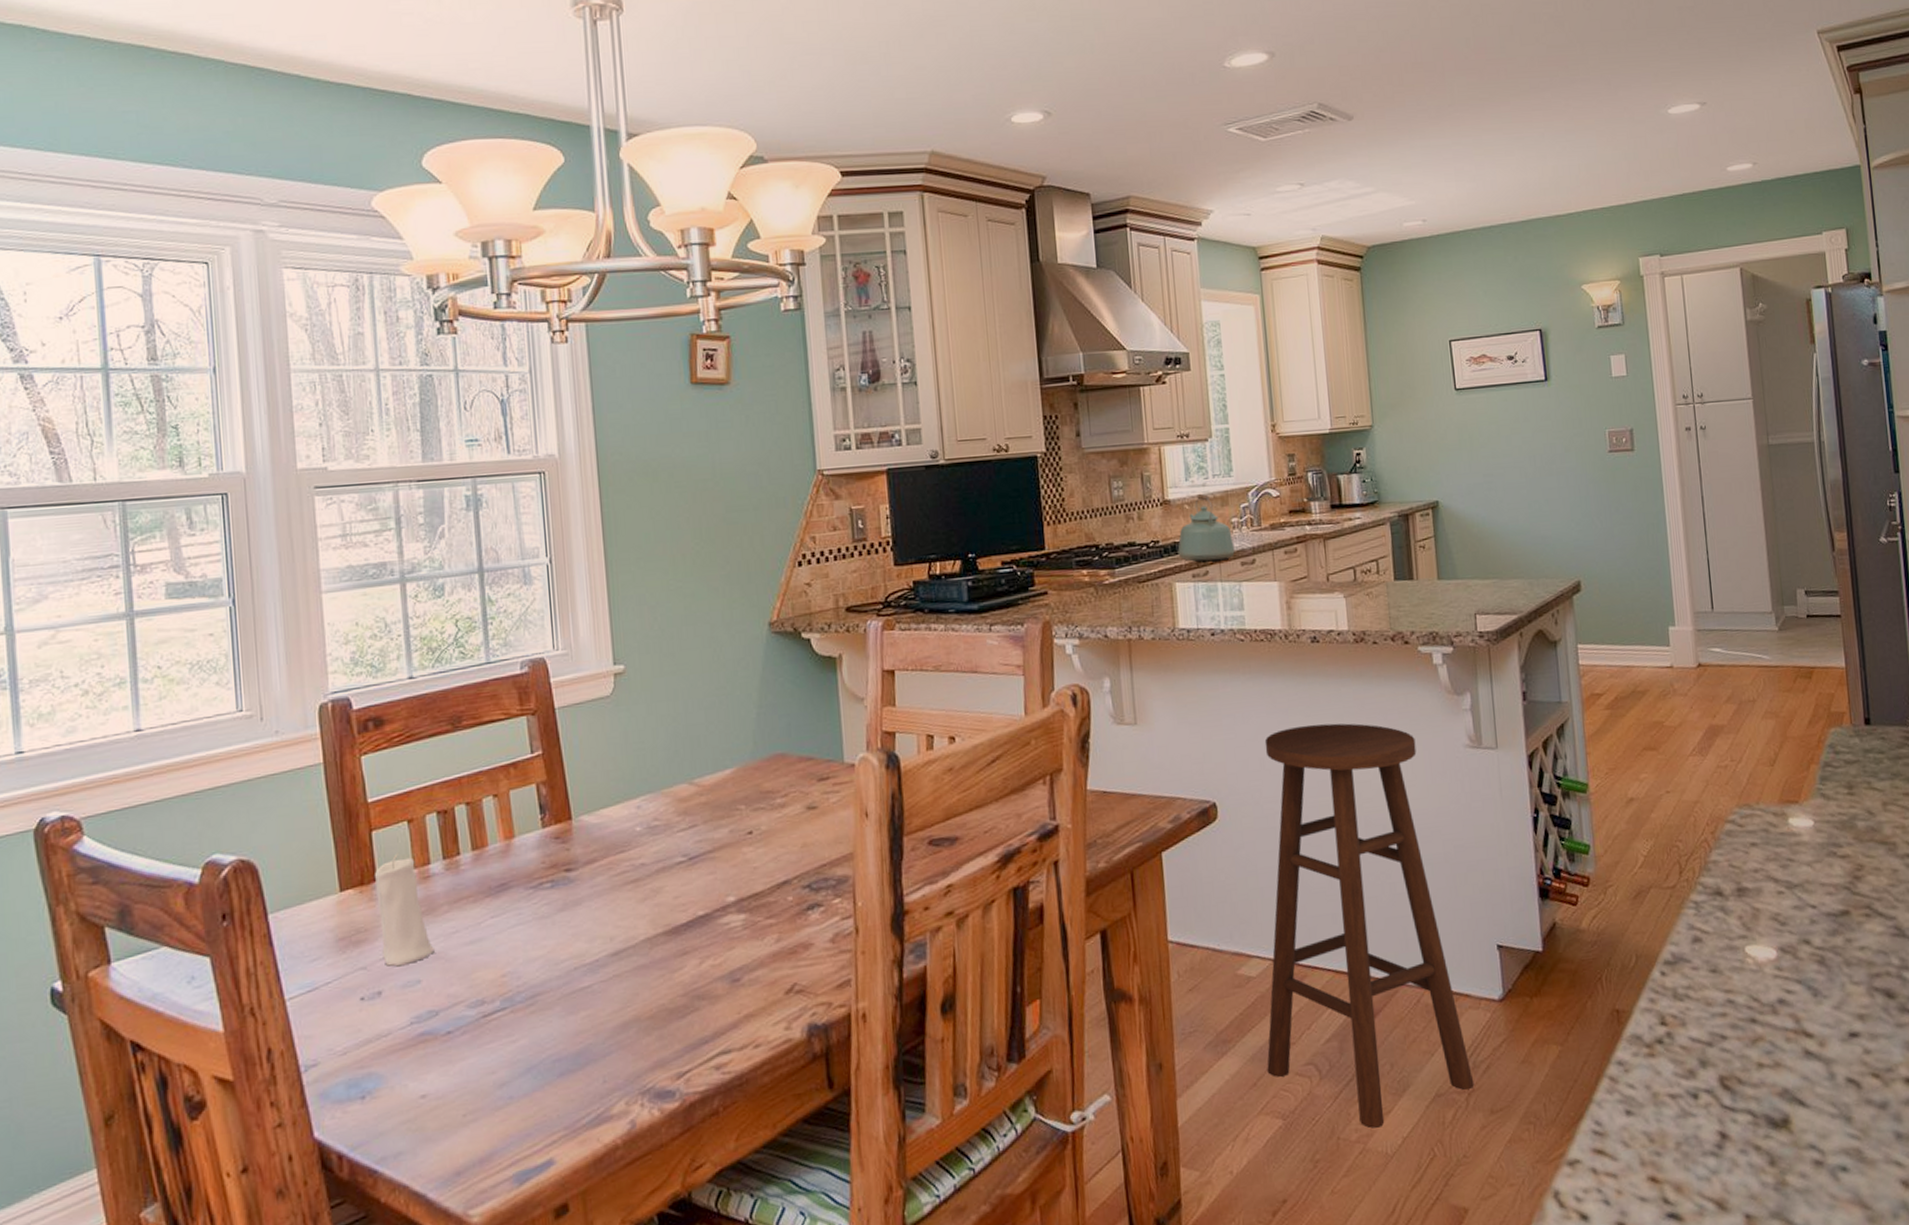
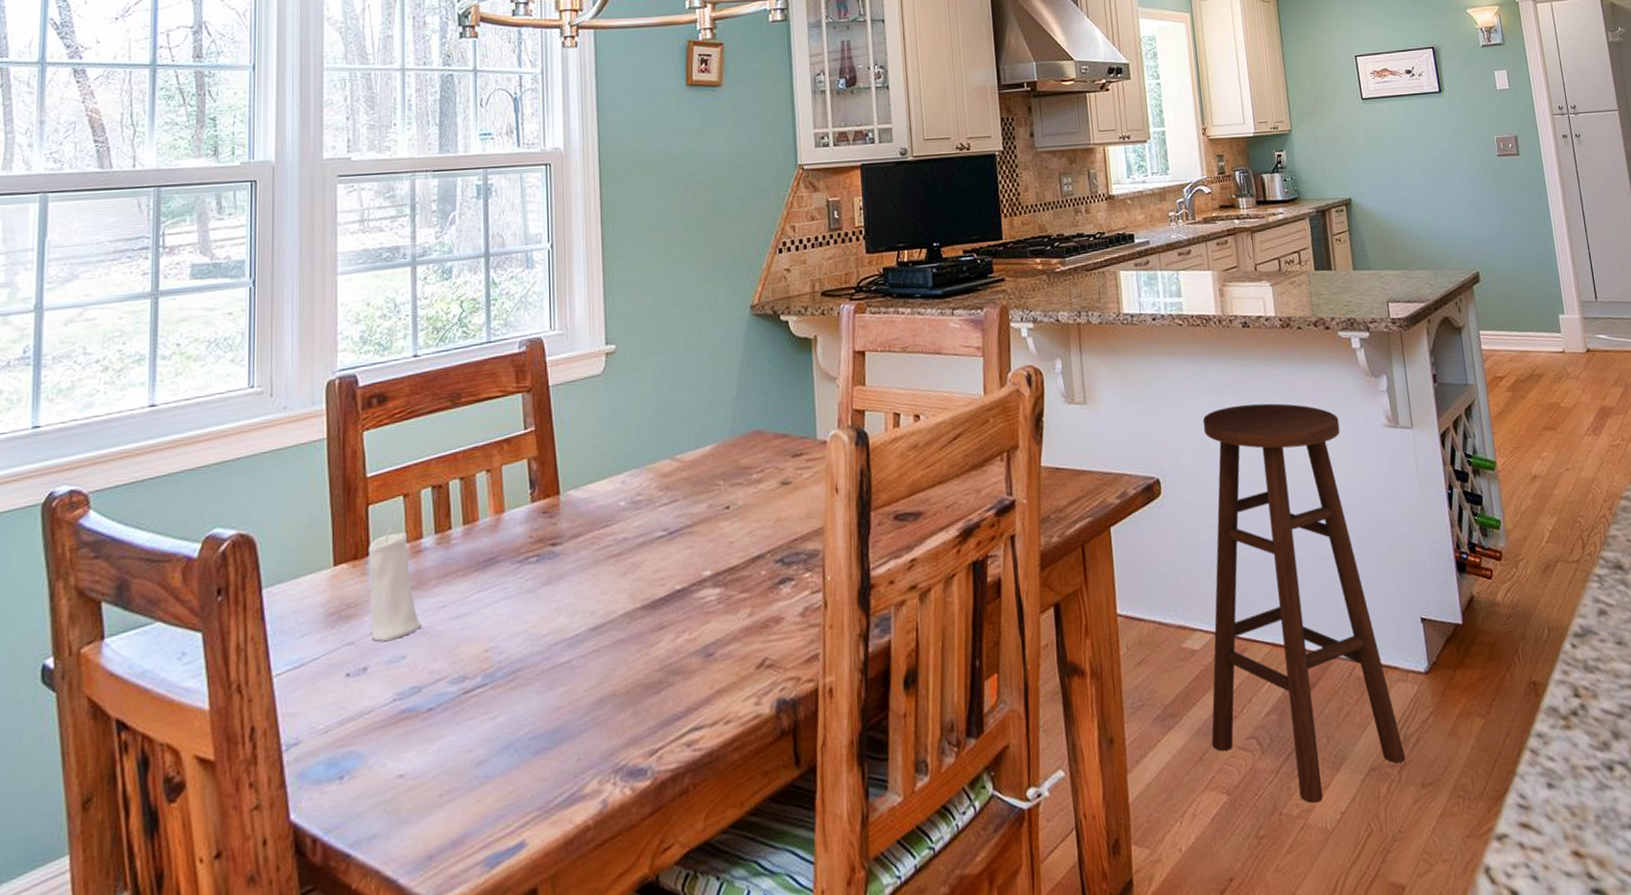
kettle: present [1177,494,1235,563] -> none [1121,190,1173,253]

